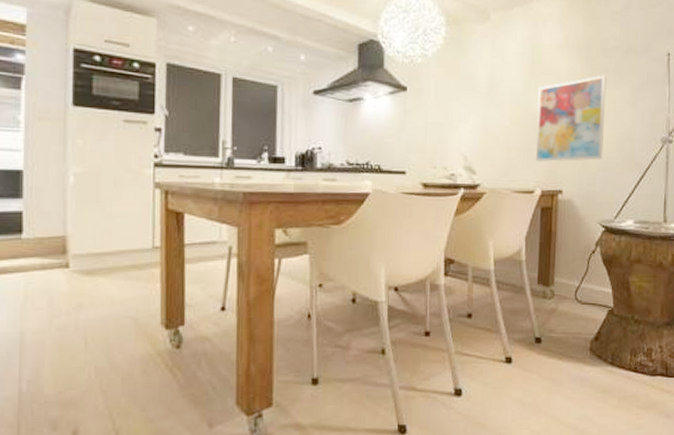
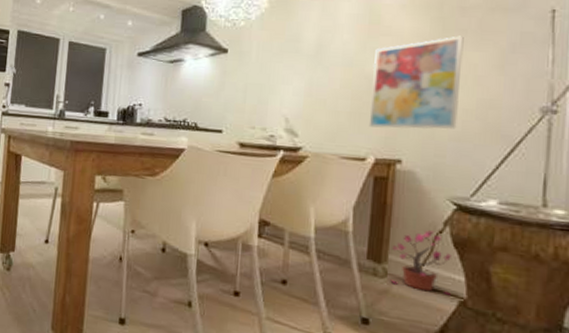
potted plant: none [556,252,602,307] -> present [390,230,451,296]

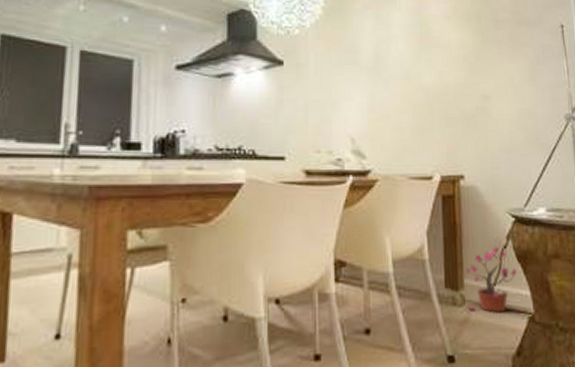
wall art: present [368,36,464,130] -> none [428,48,505,143]

